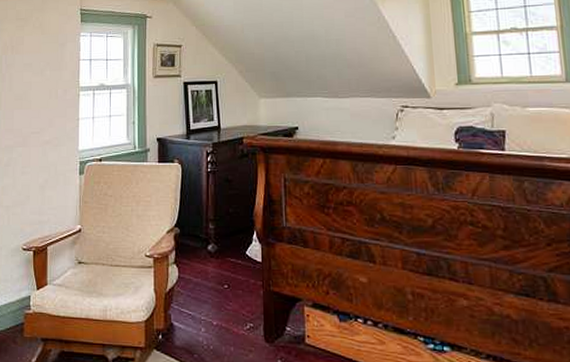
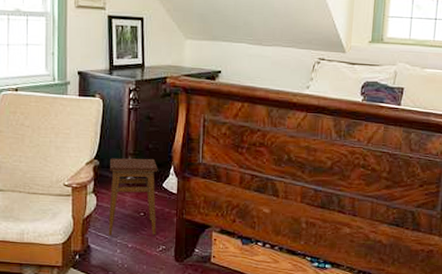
stool: none [190,224,242,312] -> present [108,158,158,236]

